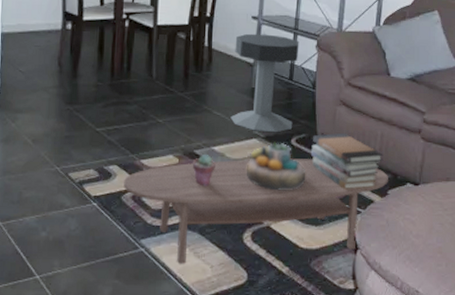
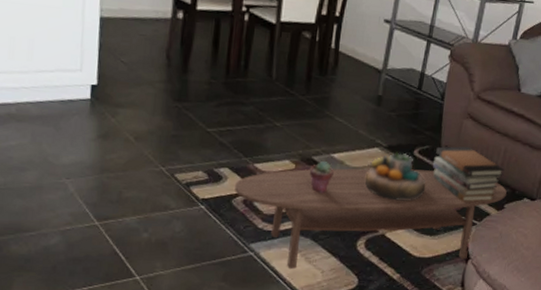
side table: present [230,33,299,133] -> none [353,38,432,143]

